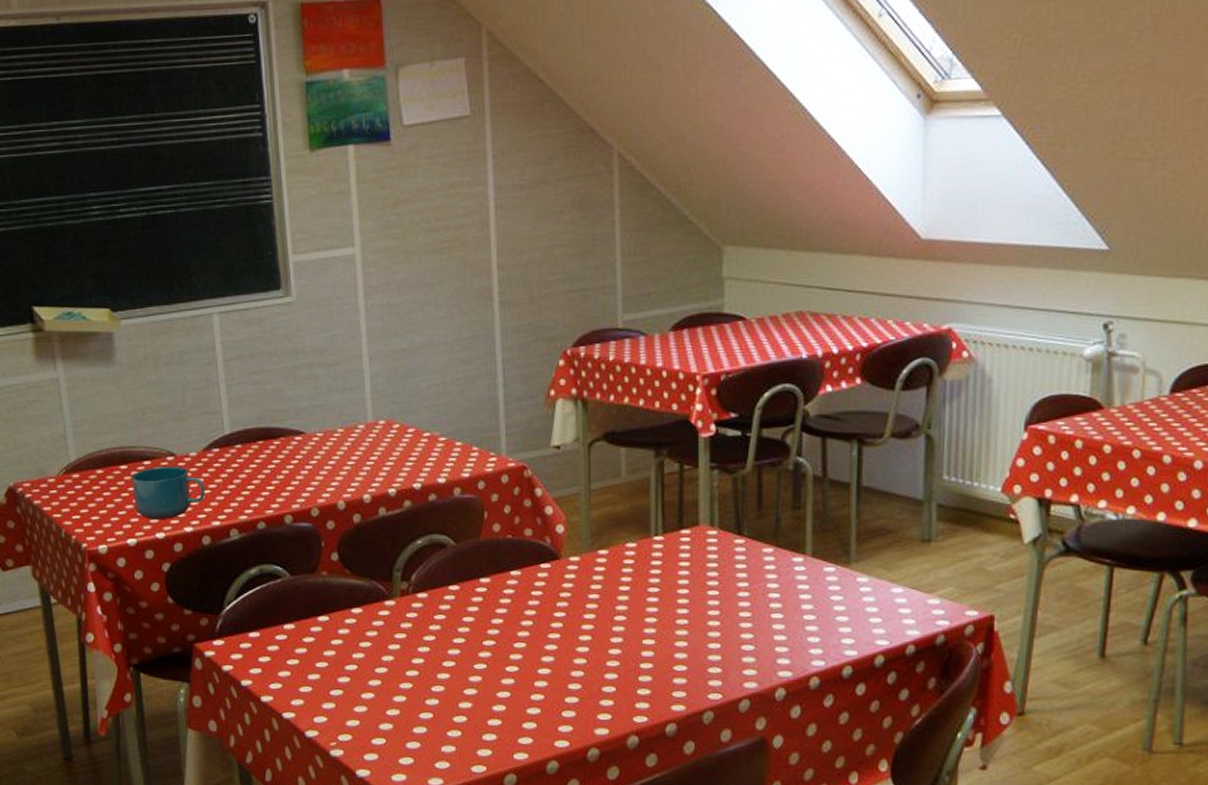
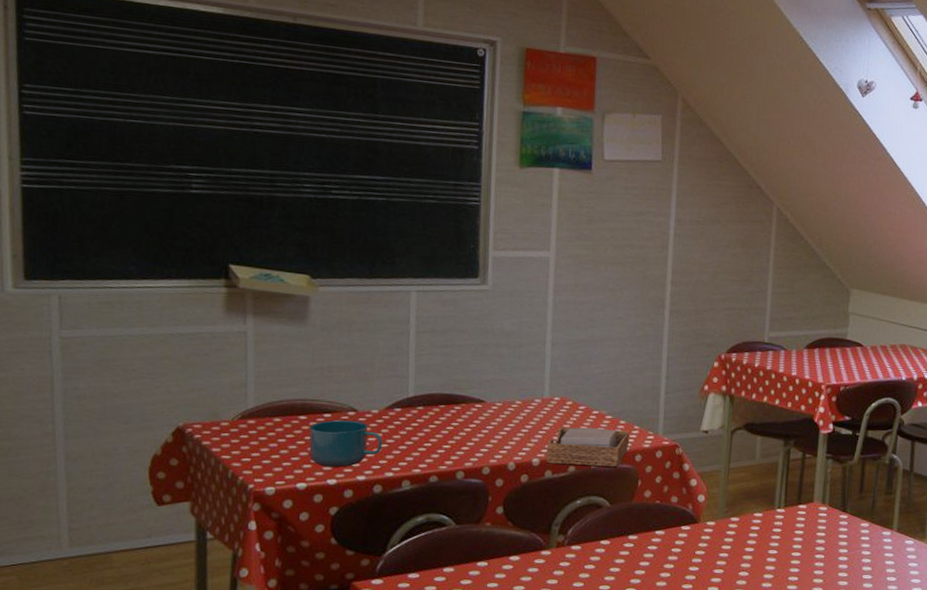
napkin holder: none [377,453,469,500] -> present [545,427,630,468]

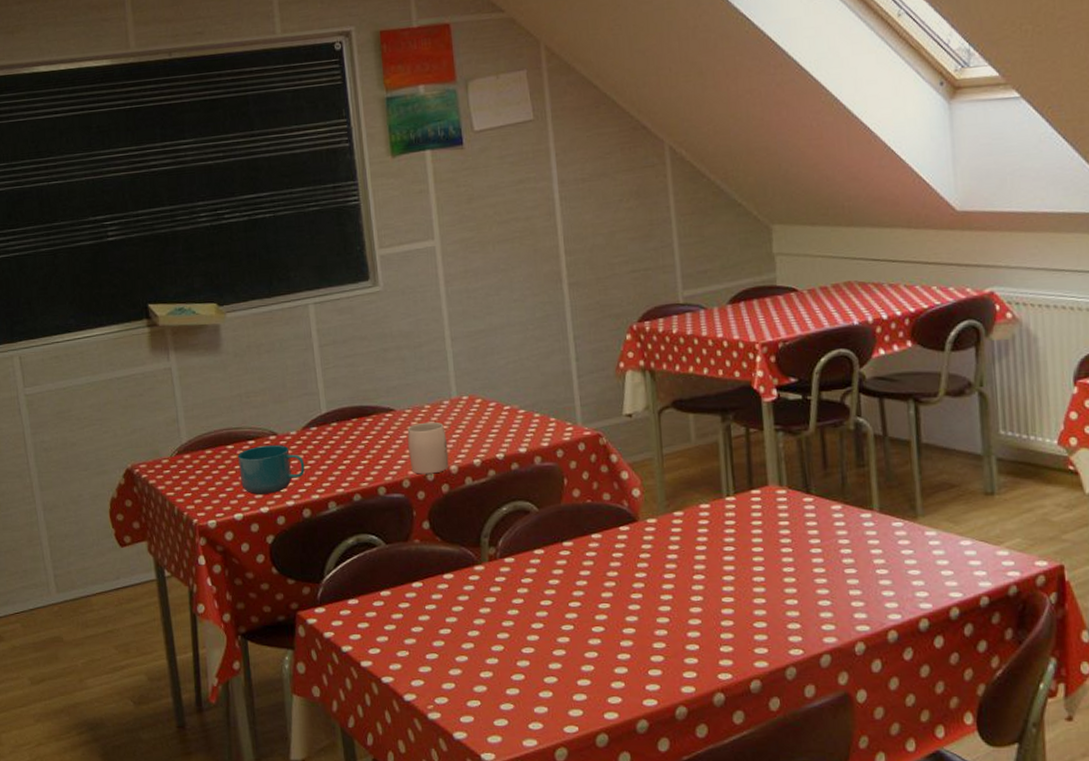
mug: none [493,416,534,464] -> present [407,421,449,475]
napkin holder: present [545,427,630,468] -> none [462,424,548,470]

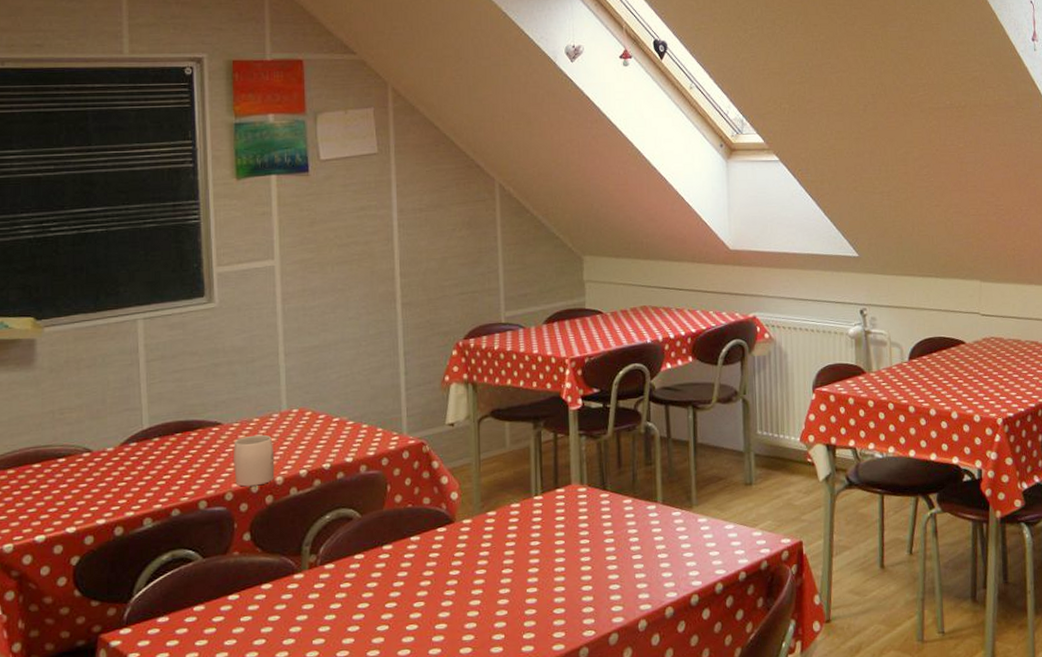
cup: present [237,444,305,495] -> none [44,461,121,515]

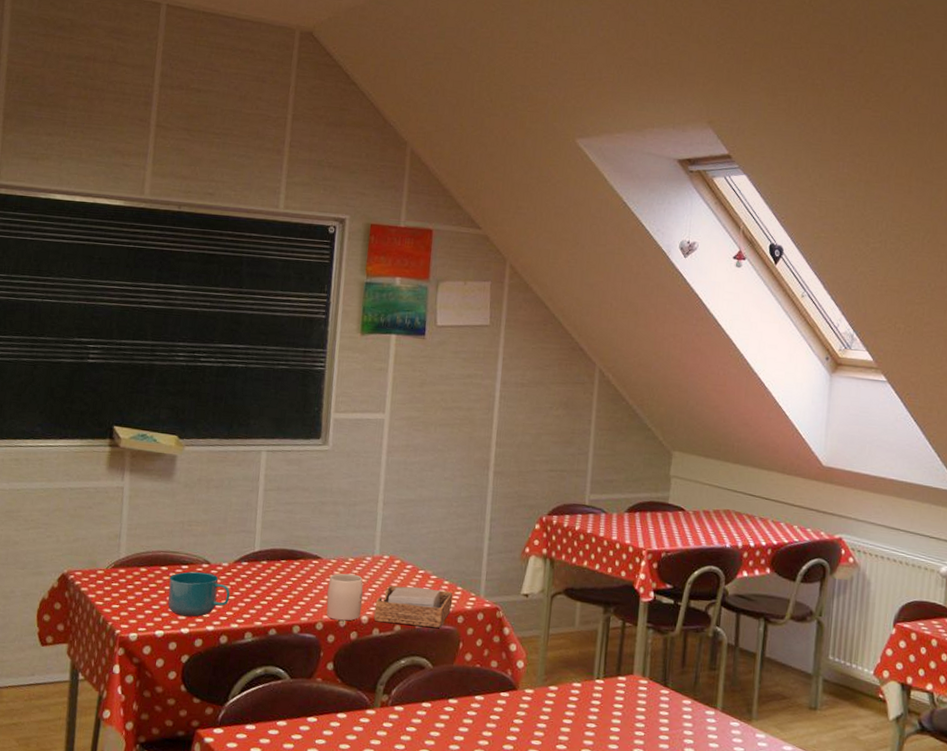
cup: none [44,461,121,515] -> present [167,571,231,618]
napkin holder: none [289,434,374,481] -> present [373,585,453,629]

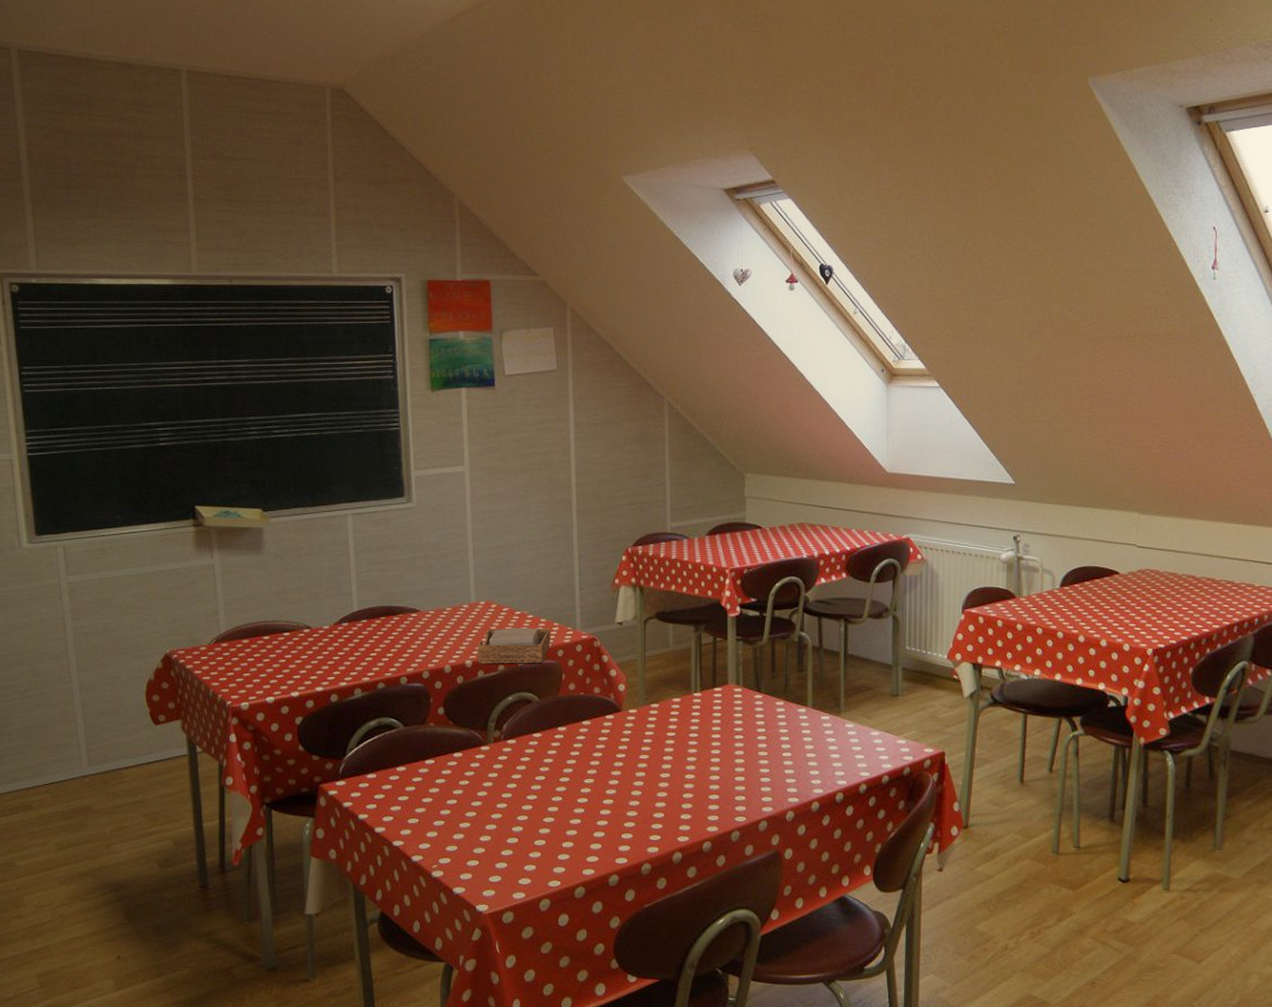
cup: present [167,571,231,618] -> none [272,637,335,681]
mug: present [326,573,364,621] -> none [429,622,465,667]

